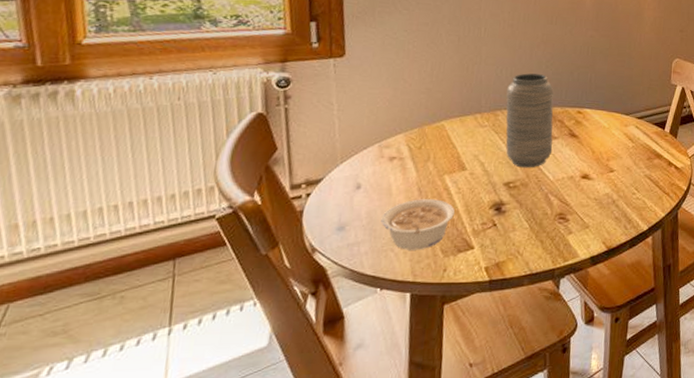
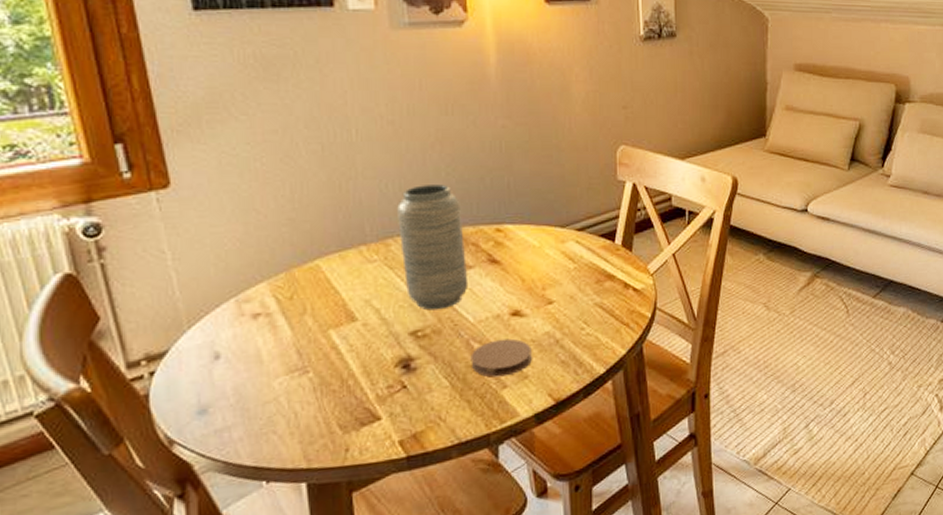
legume: present [380,199,455,250] -> none [253,362,351,430]
coaster: none [547,195,594,225] -> present [470,338,533,377]

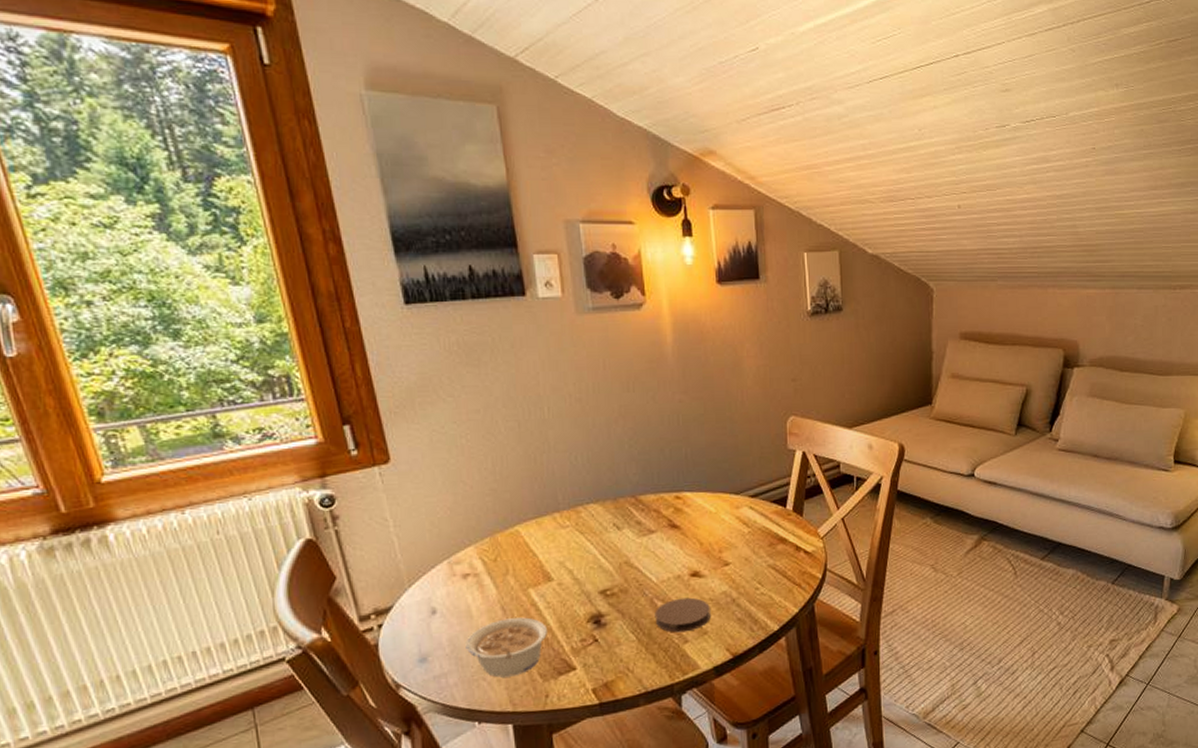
legume: none [253,362,351,430] -> present [465,617,549,678]
vase: present [396,184,469,311] -> none [585,456,652,572]

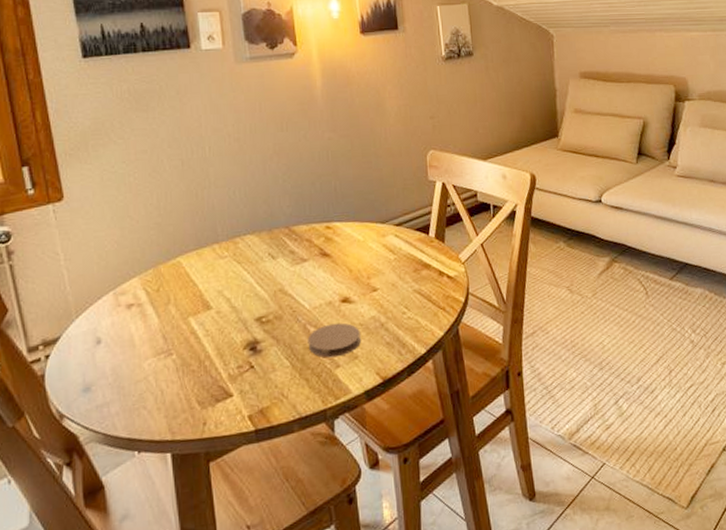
legume: present [465,617,549,678] -> none [127,345,207,406]

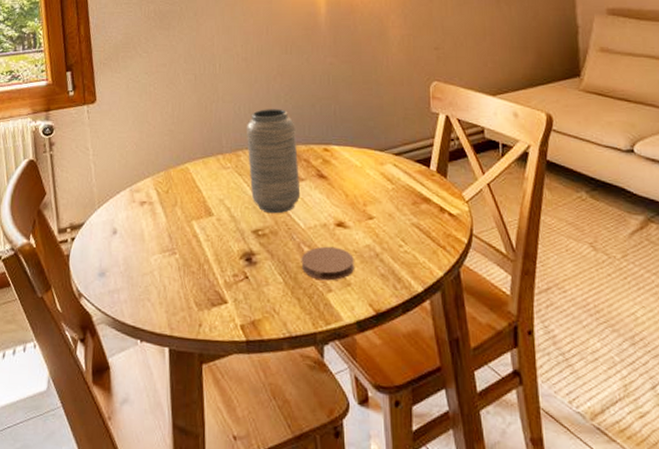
vase: none [242,190,304,299] -> present [246,109,301,214]

